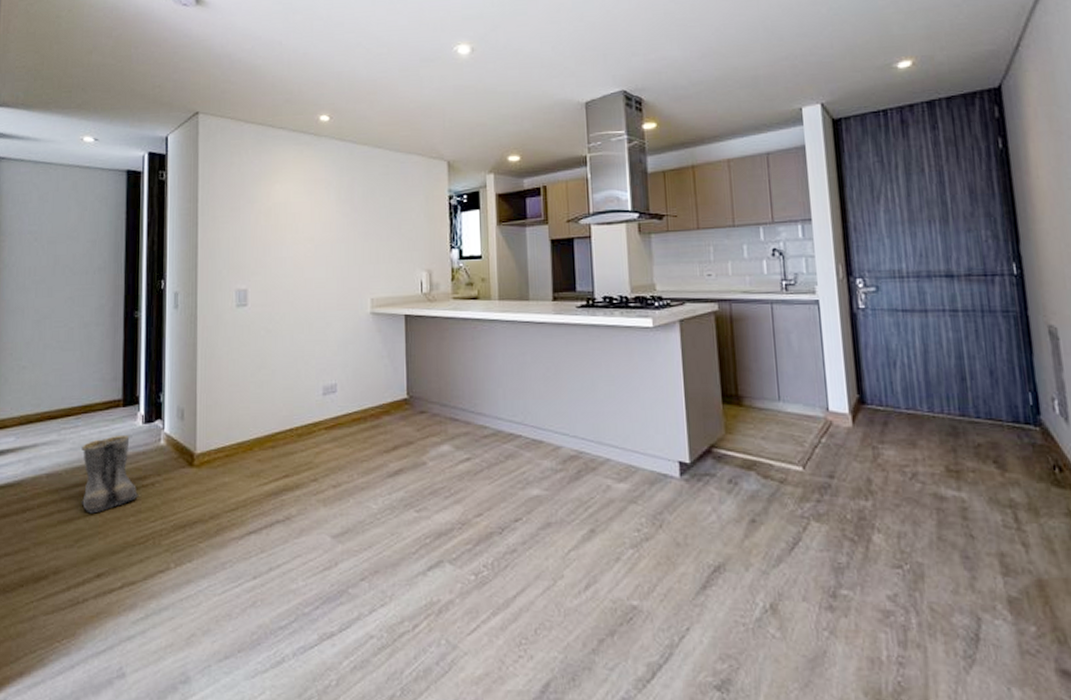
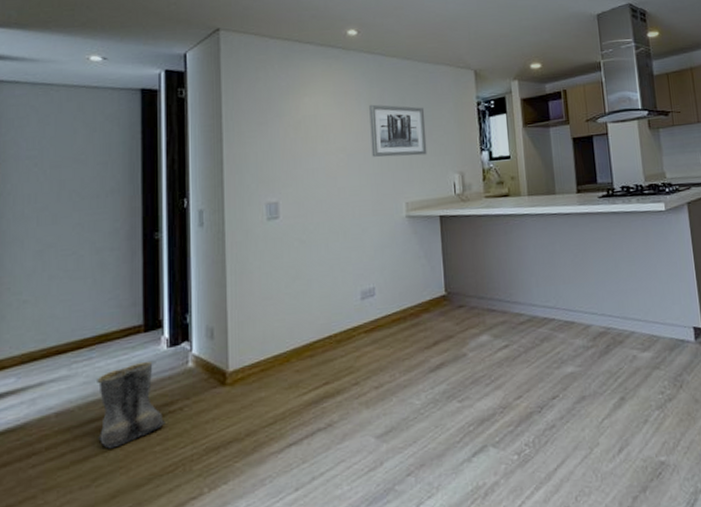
wall art: none [338,194,395,250] -> present [369,104,427,157]

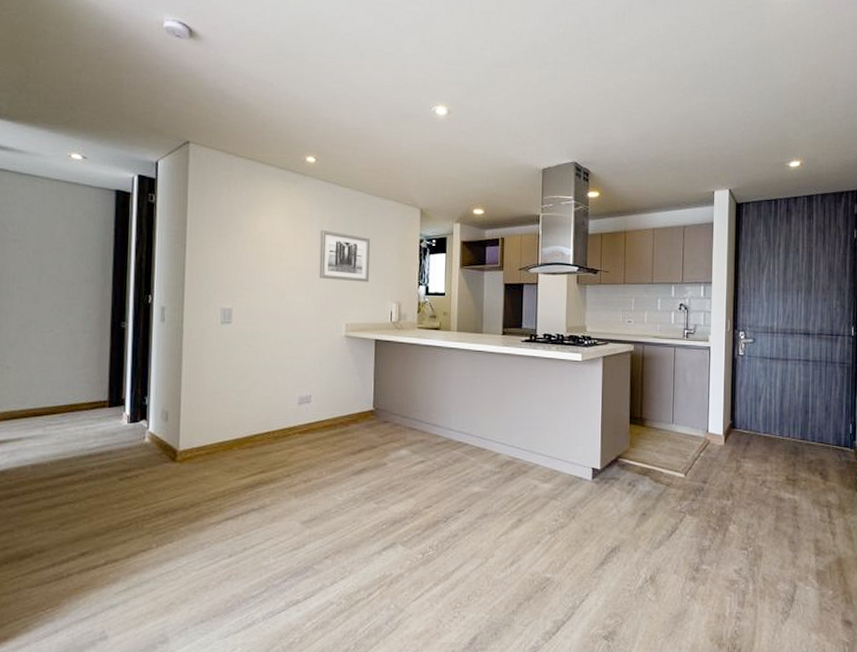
boots: present [97,361,166,449] -> none [66,432,123,501]

